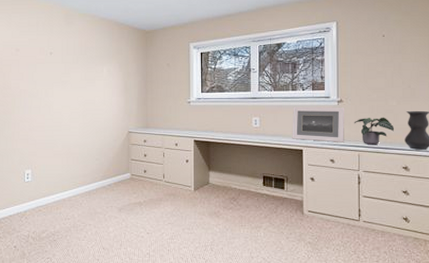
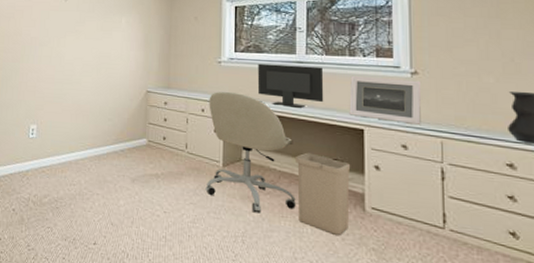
office chair: none [180,128,253,225] -> present [205,92,297,214]
computer monitor: none [220,101,273,136] -> present [257,63,324,108]
trash bin: none [251,172,293,236] -> present [296,152,351,236]
potted plant: present [354,117,394,145] -> none [434,96,492,132]

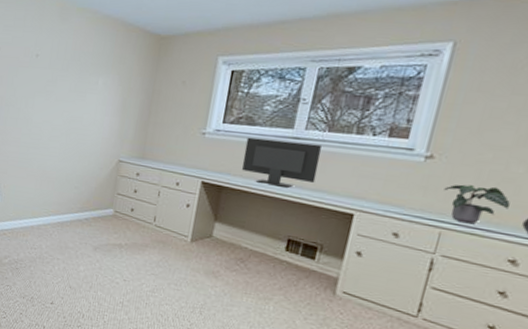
office chair: present [205,92,297,214] -> none [169,165,272,289]
trash bin: present [296,152,351,236] -> none [262,233,331,316]
picture frame: present [349,75,422,125] -> none [341,156,435,213]
potted plant: none [434,96,492,132] -> present [444,184,510,224]

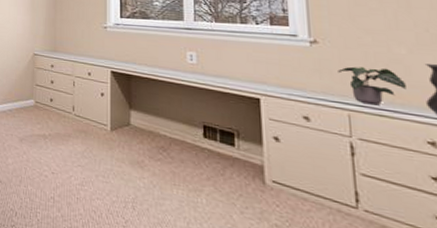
computer monitor: present [242,137,322,188] -> none [144,29,215,75]

